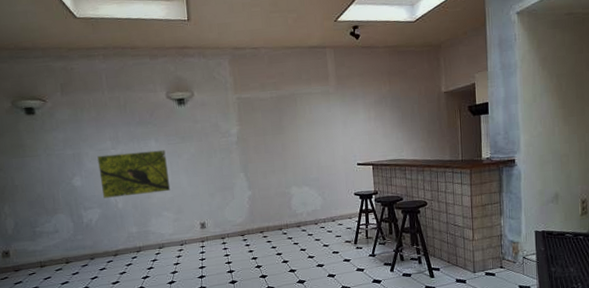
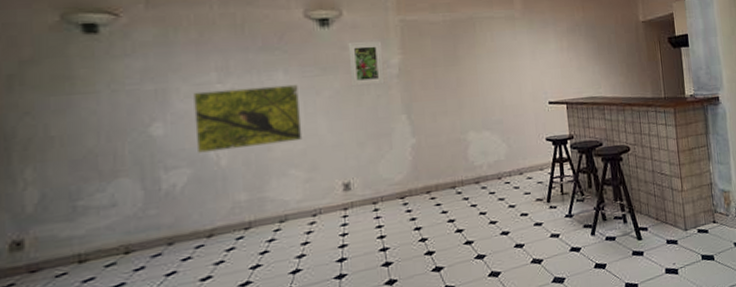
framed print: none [199,116,227,151] -> present [348,41,385,87]

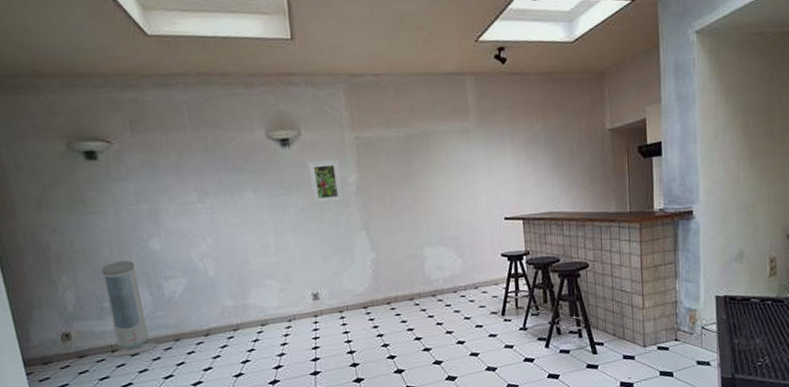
air purifier: none [77,148,145,269] -> present [101,260,159,357]
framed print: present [192,84,303,153] -> none [179,203,274,265]

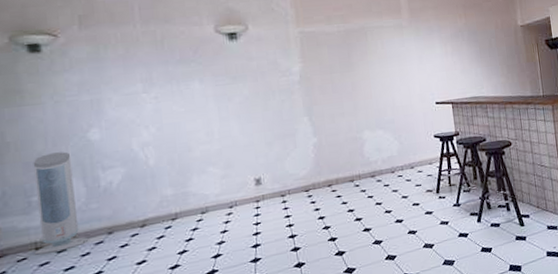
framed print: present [308,160,344,205] -> none [254,52,288,93]

